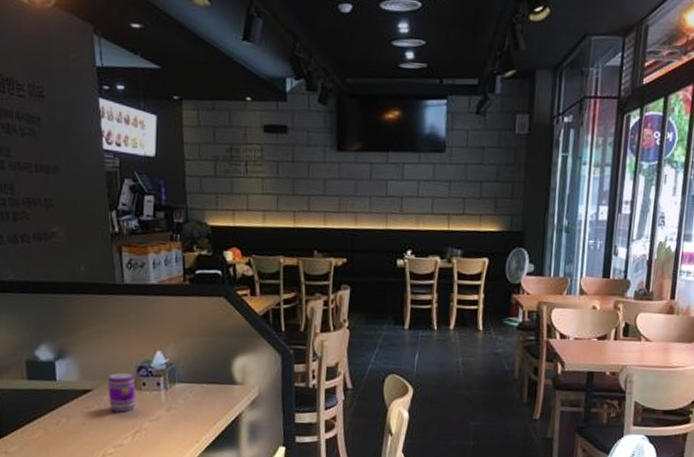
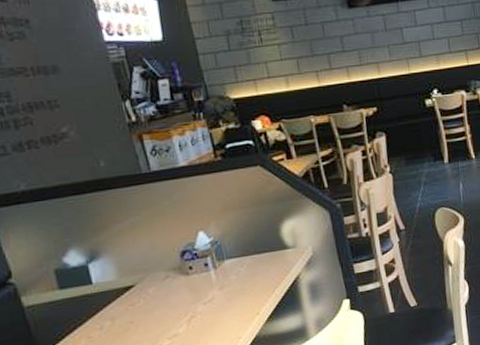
beverage can: present [108,372,137,412] -> none [150,259,186,302]

